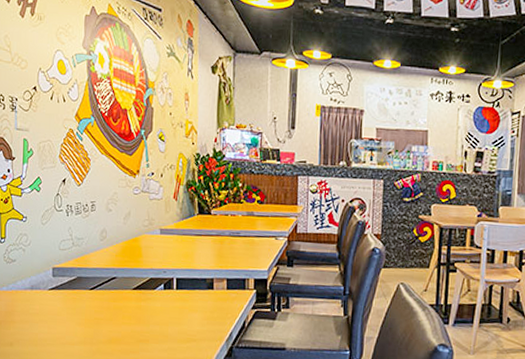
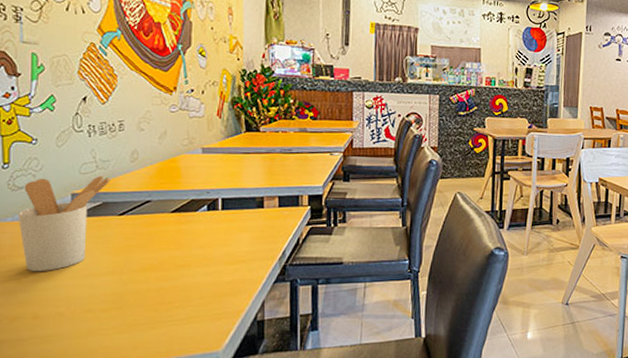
utensil holder: none [11,252,85,338] -> present [17,176,112,272]

